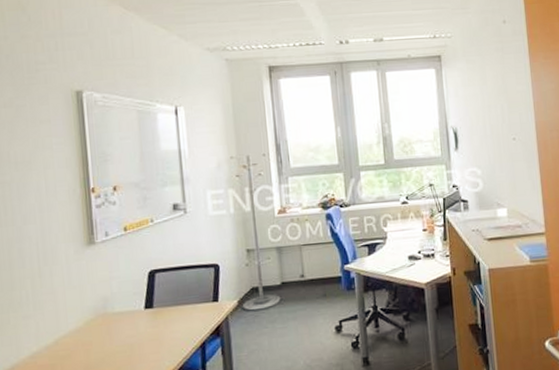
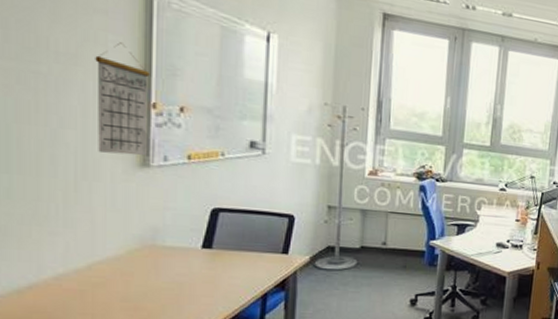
calendar: none [44,143,92,239] -> present [95,42,150,156]

